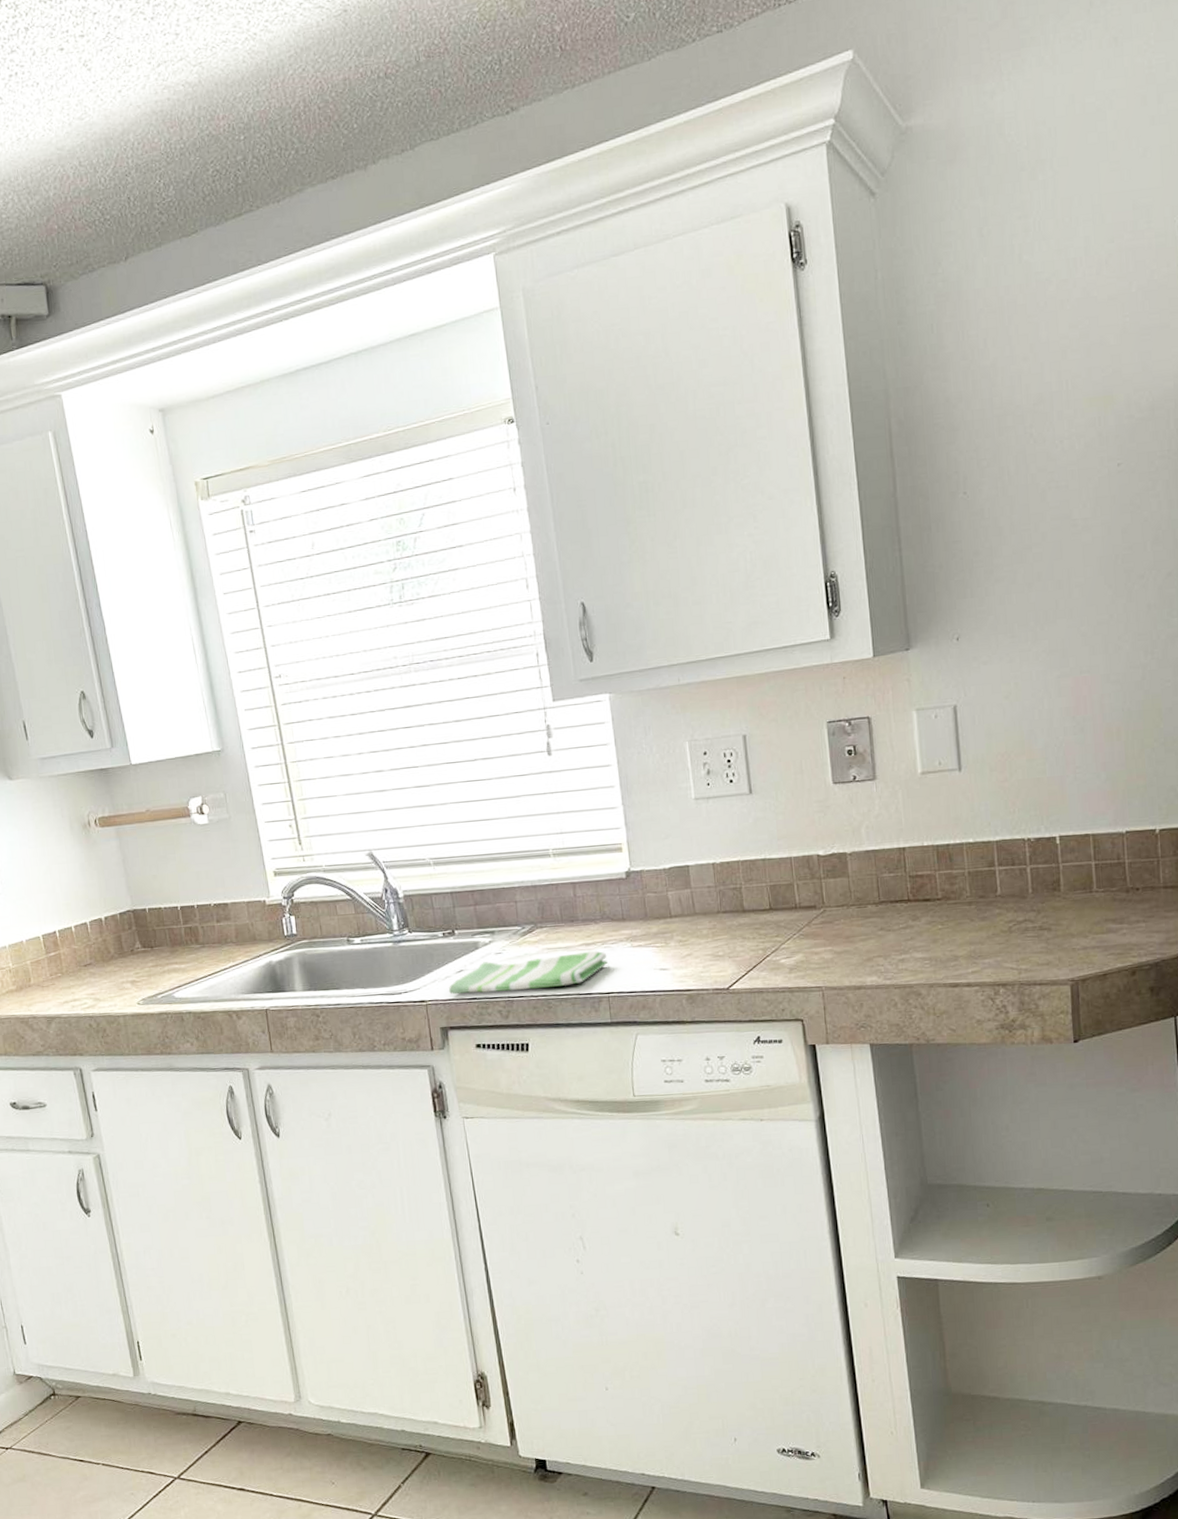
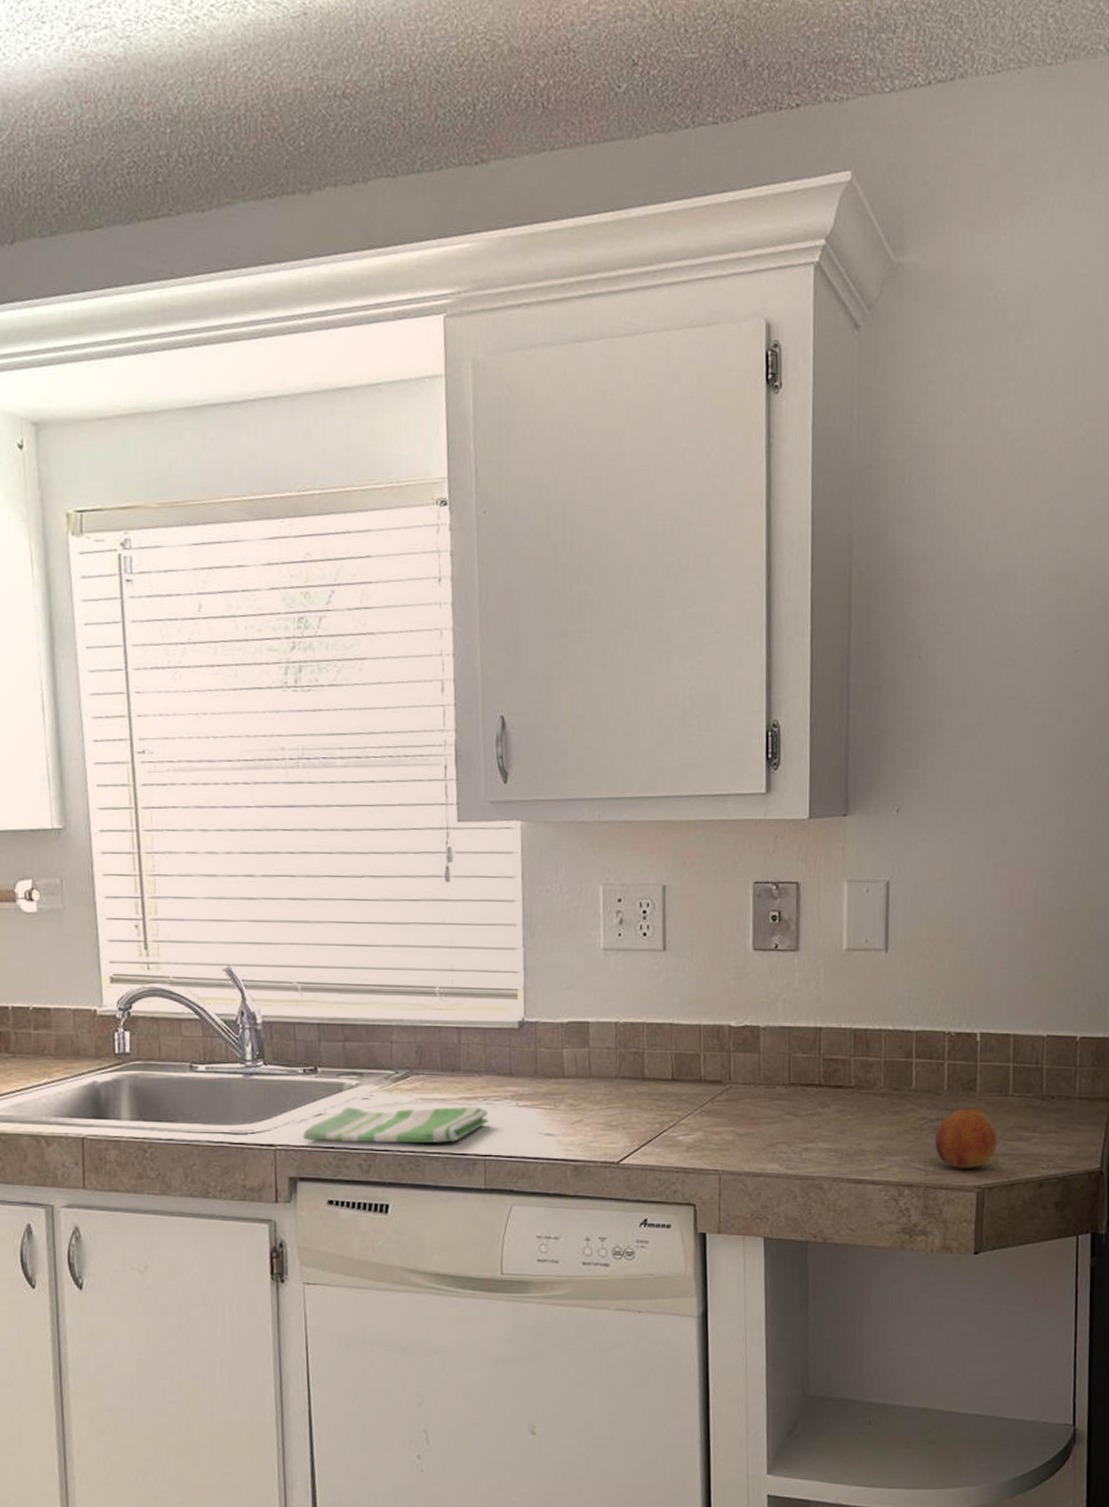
fruit: none [1024,905,1087,964] -> present [934,1107,998,1168]

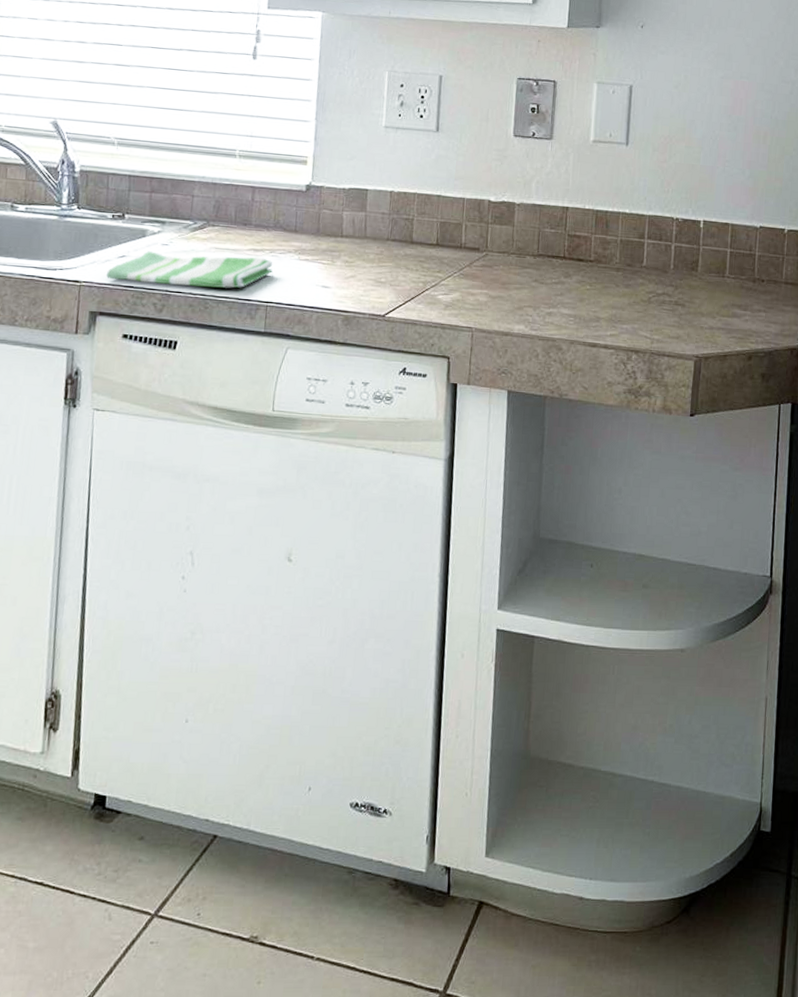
fruit: present [934,1107,998,1168] -> none [660,285,715,339]

